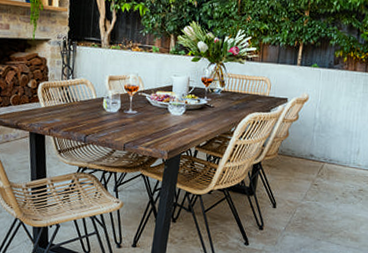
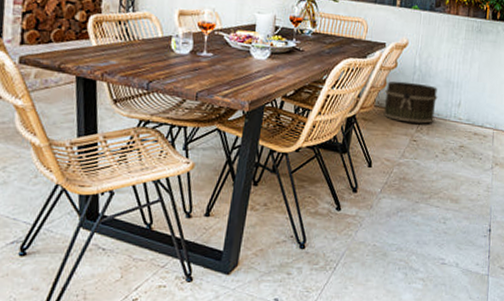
bucket: none [285,131,337,170] -> present [382,81,438,124]

